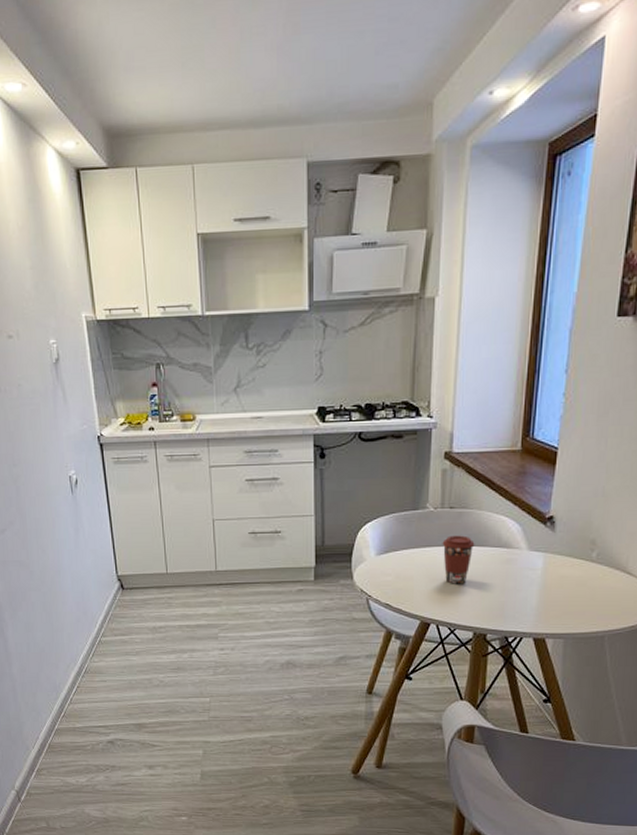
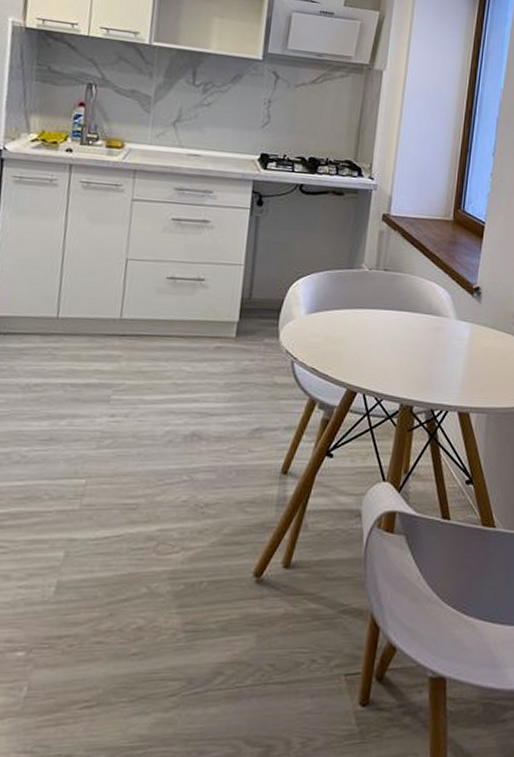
coffee cup: present [442,535,475,584] -> none [374,298,407,351]

